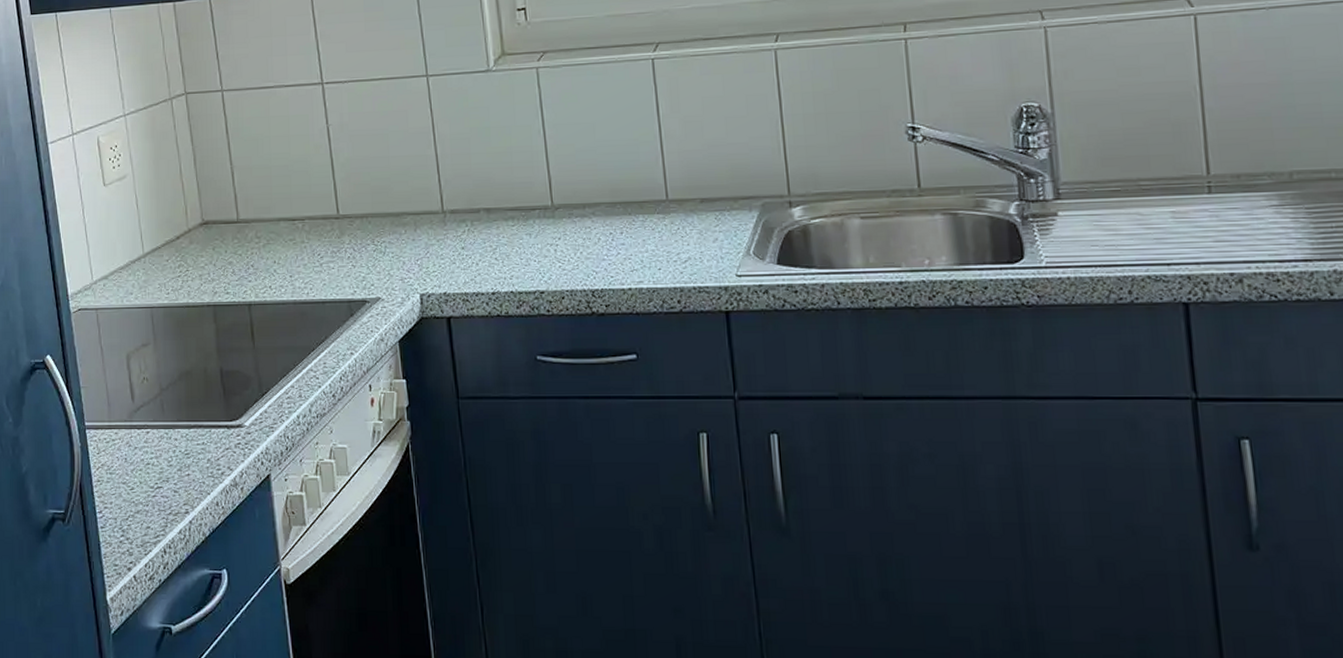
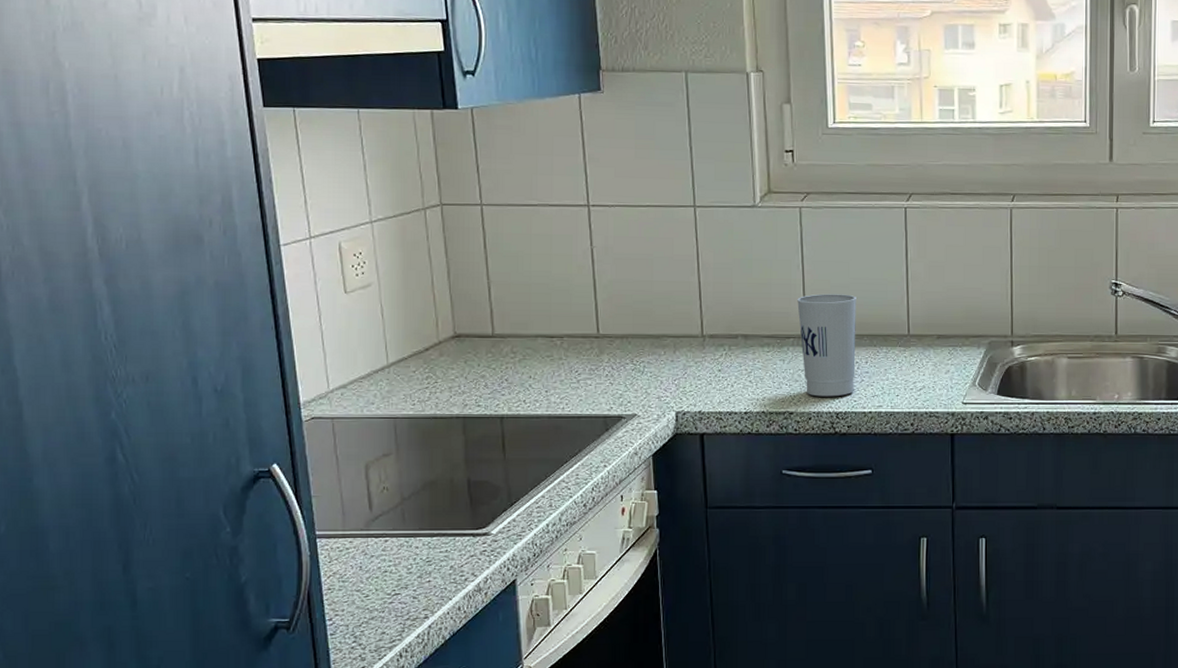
cup: none [540,158,610,273] -> present [797,294,856,397]

